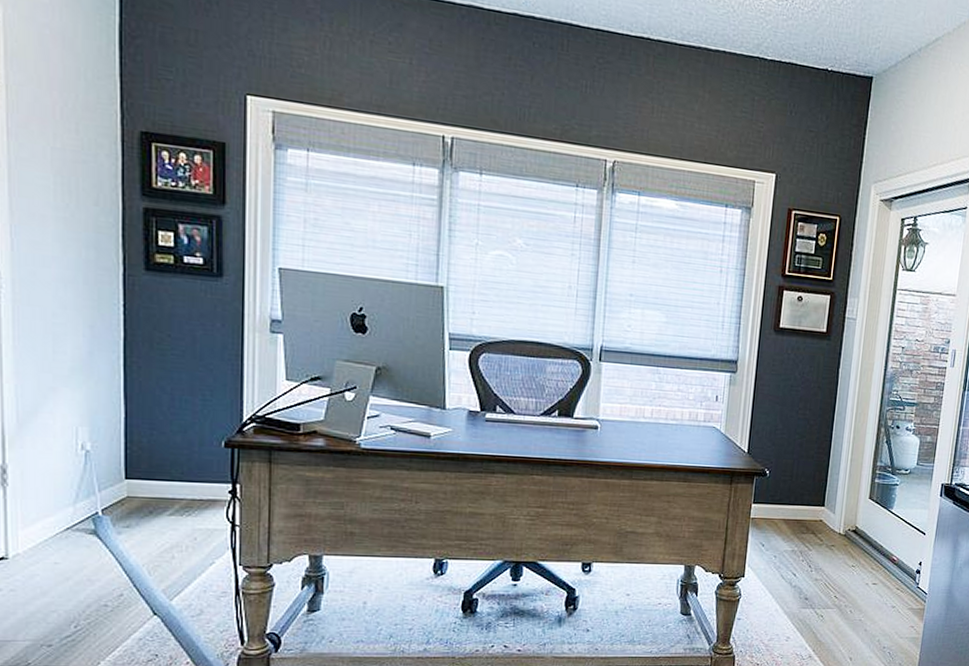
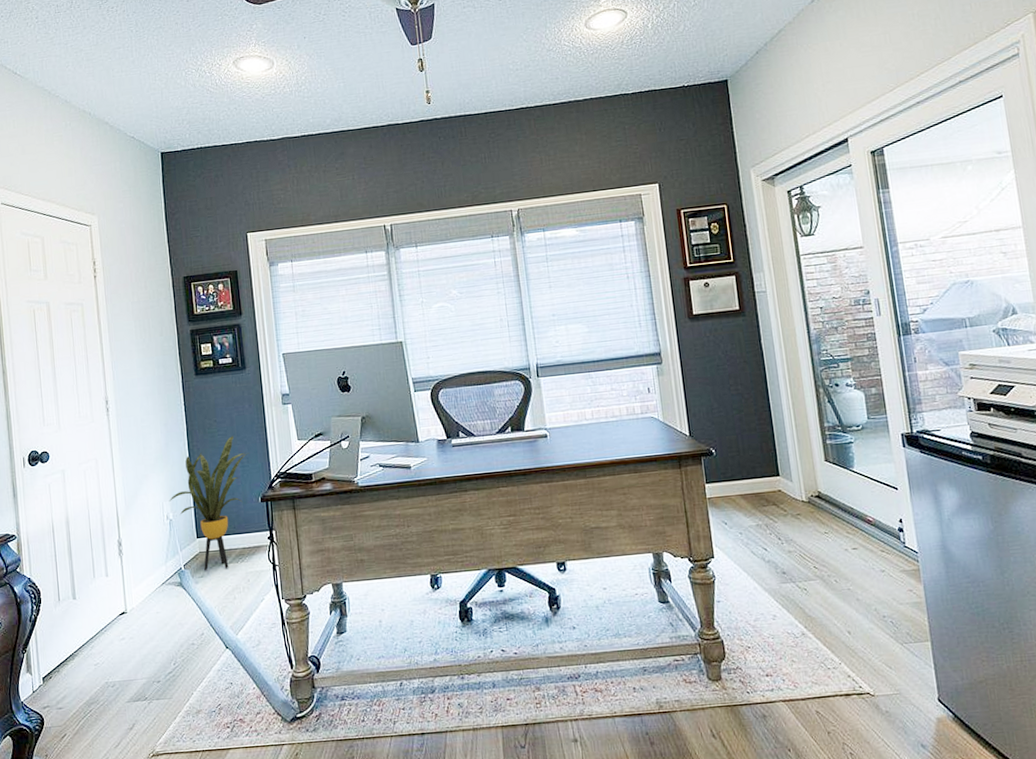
house plant: none [87,359,215,521] -> present [169,436,249,571]

